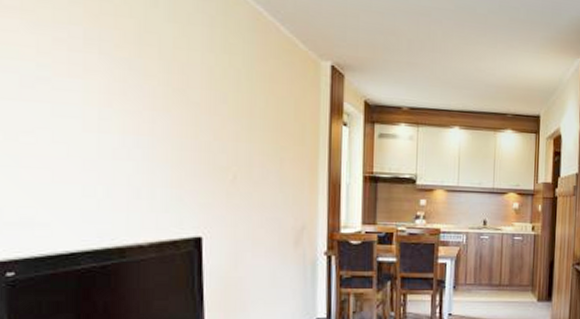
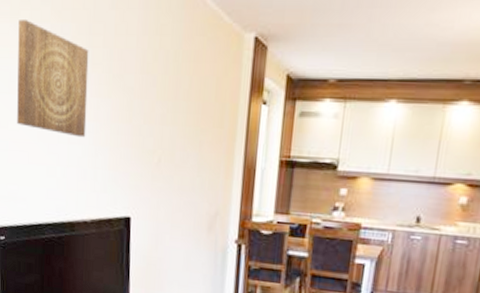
wall art: none [33,18,140,153] -> present [17,20,89,138]

